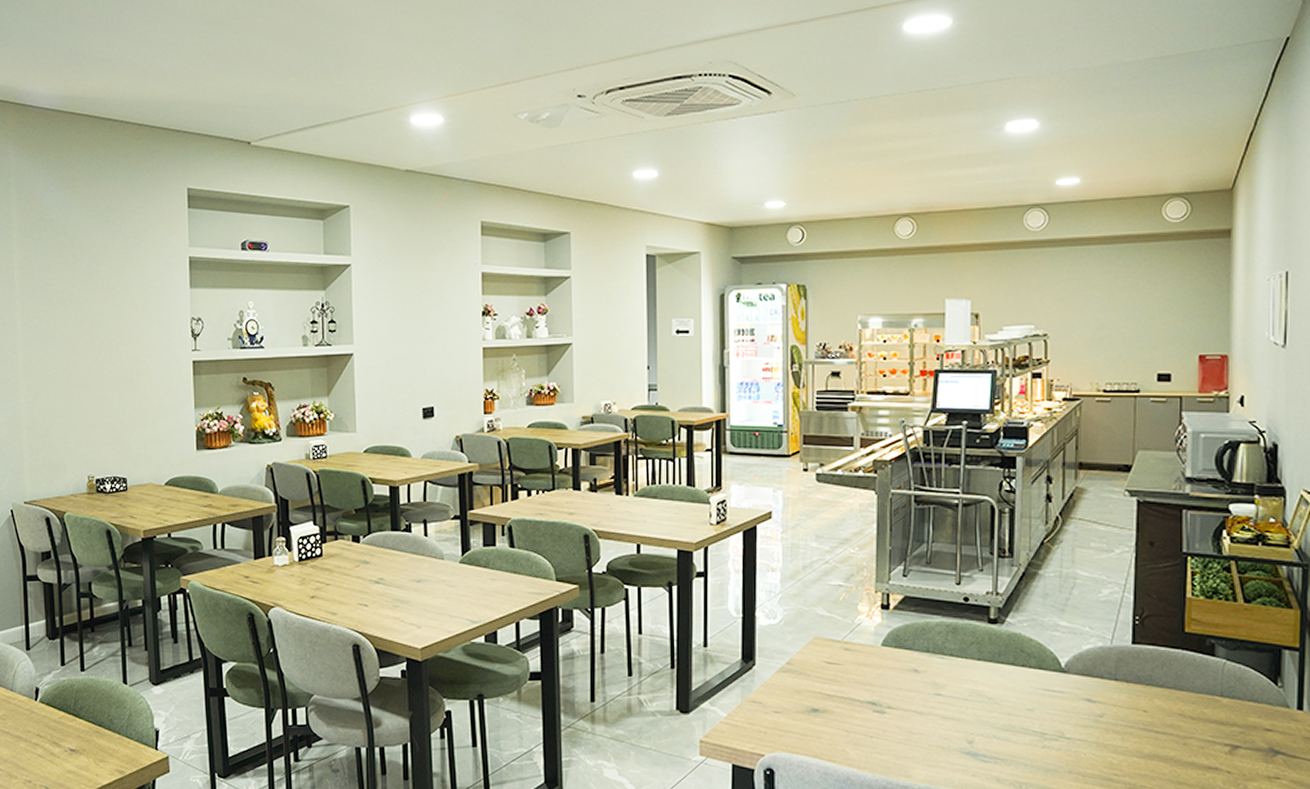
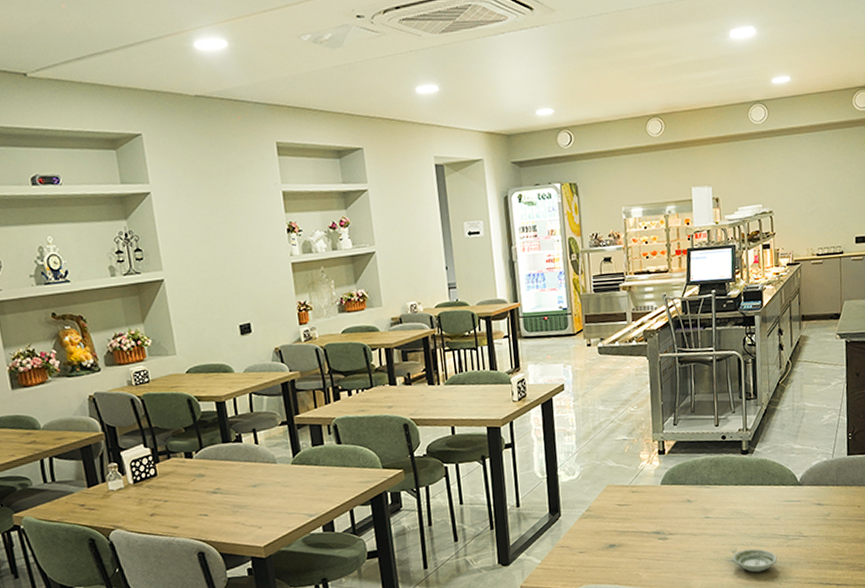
saucer: none [967,742,1028,774] -> present [732,548,777,573]

